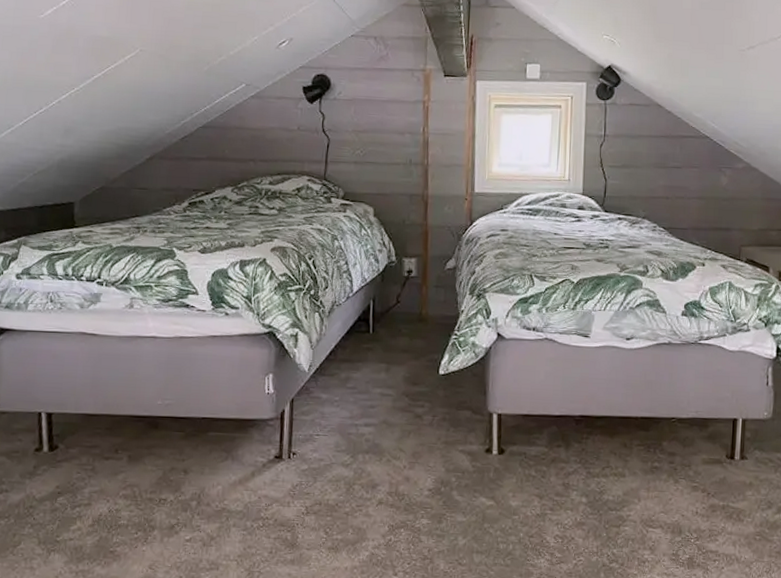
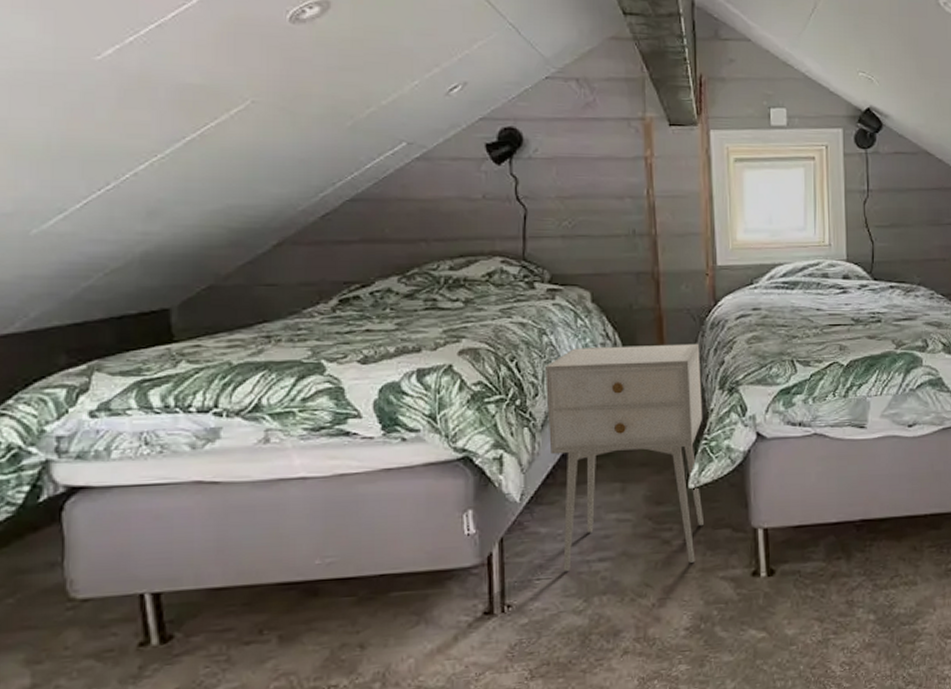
nightstand: none [333,252,456,436] -> present [546,343,703,572]

